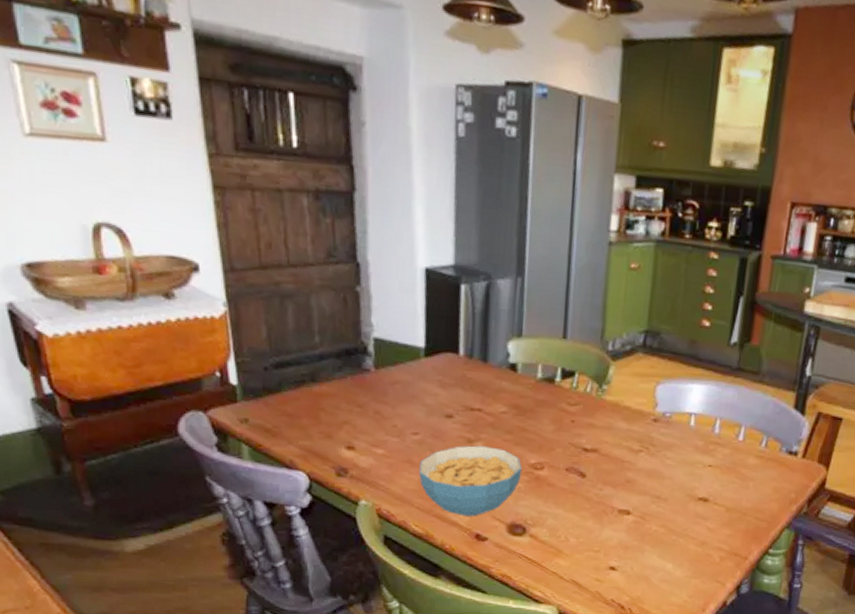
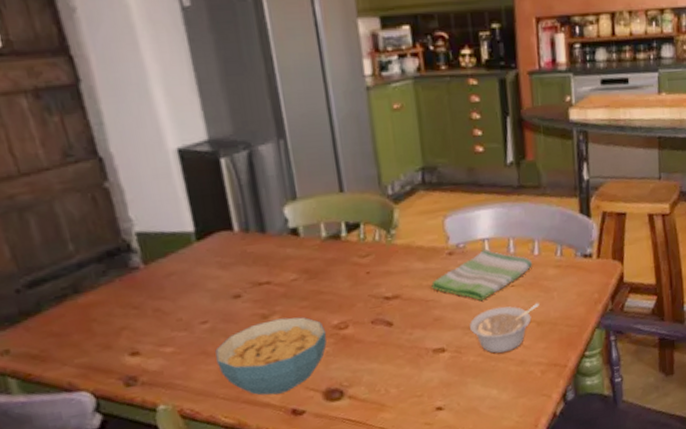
dish towel: none [630,423,736,473] -> present [431,248,533,301]
legume: none [659,483,733,530] -> present [470,303,540,354]

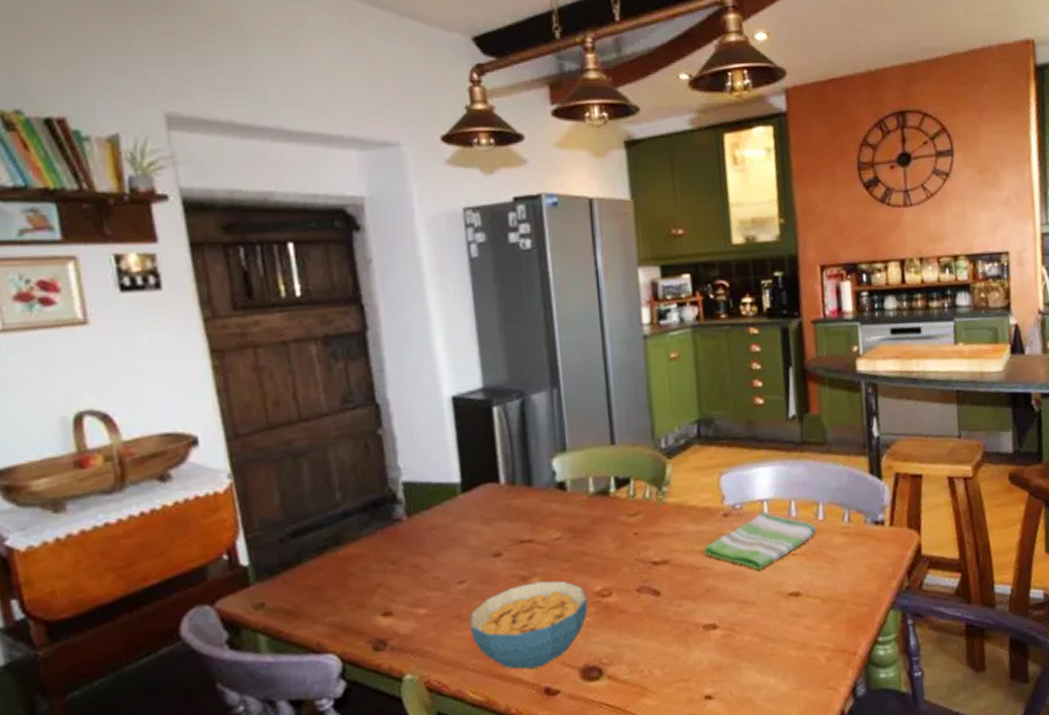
legume: present [470,303,540,354] -> none [745,576,825,634]

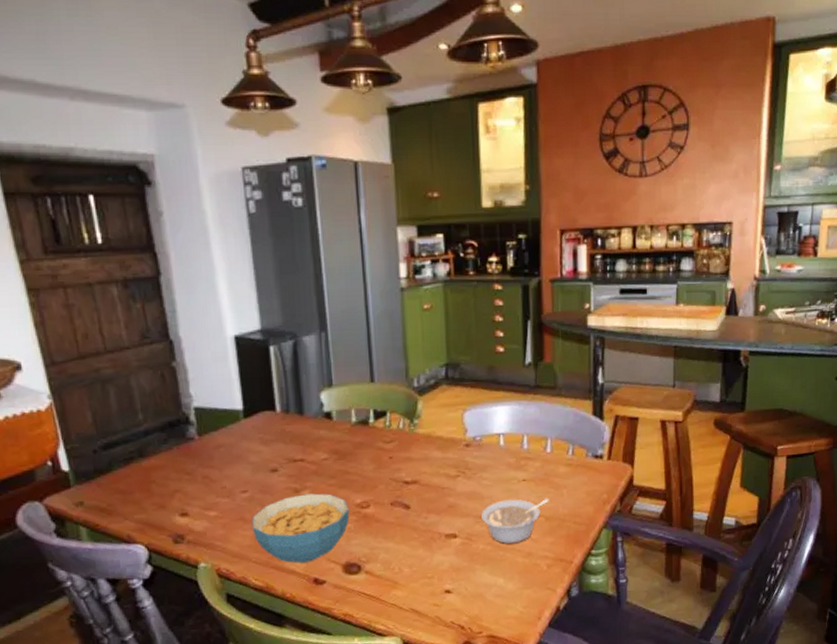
dish towel: present [704,510,817,570] -> none [448,443,545,492]
legume: none [745,576,825,634] -> present [481,499,549,544]

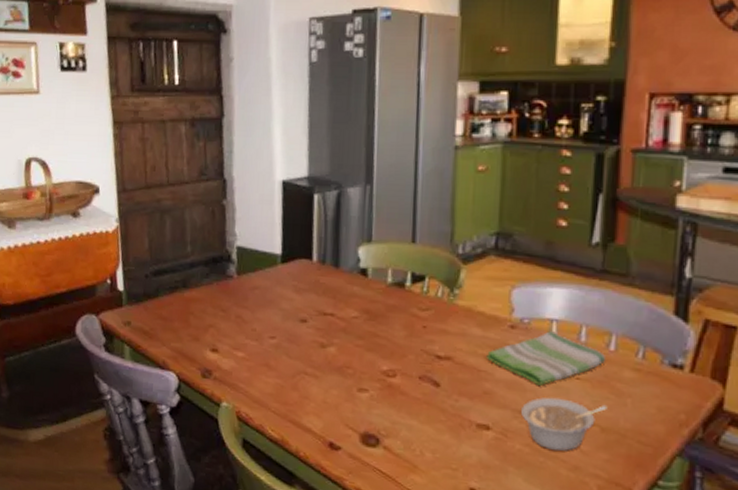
cereal bowl: present [252,493,350,563] -> none [275,350,375,424]
dish towel: none [448,443,545,492] -> present [487,330,607,385]

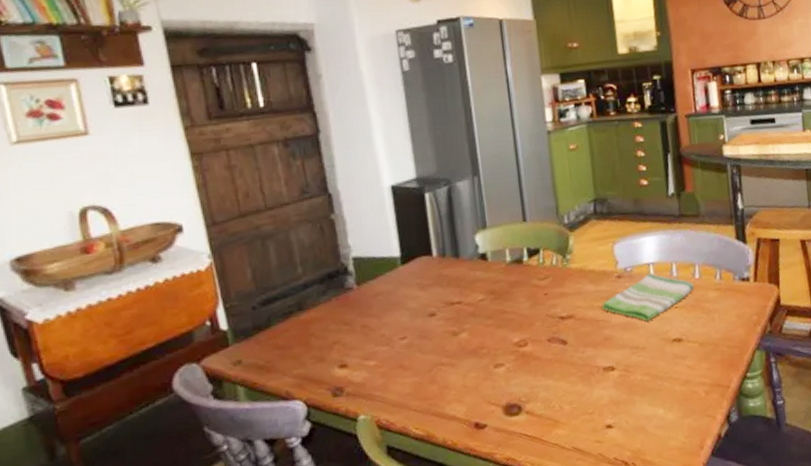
legume: present [521,397,607,452] -> none [637,324,702,373]

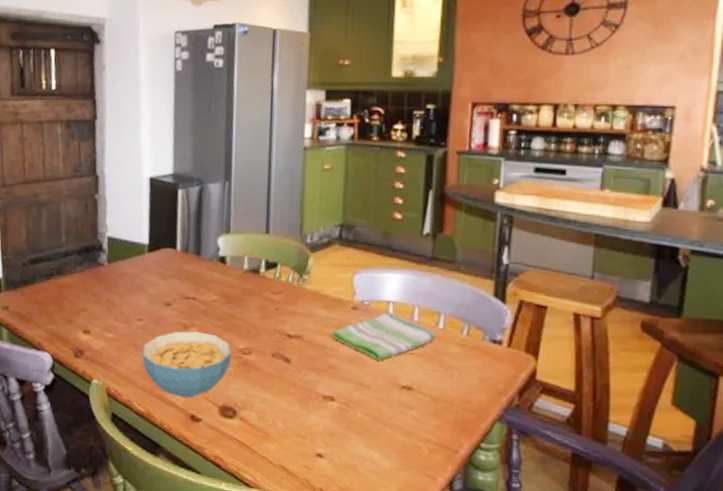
cereal bowl: none [411,334,508,409] -> present [142,331,232,398]

